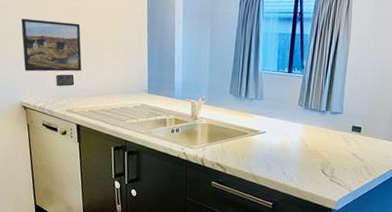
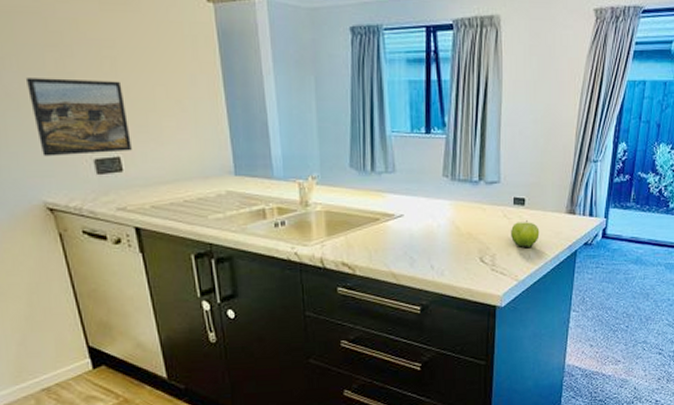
fruit: none [348,144,371,167] -> present [511,220,540,248]

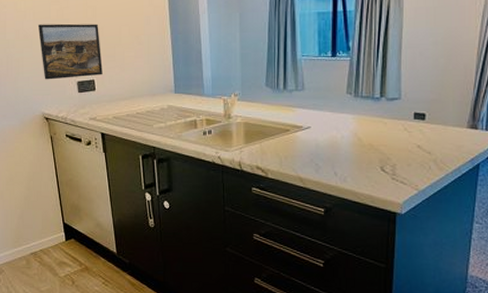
fruit: present [511,220,540,248] -> none [411,134,440,160]

